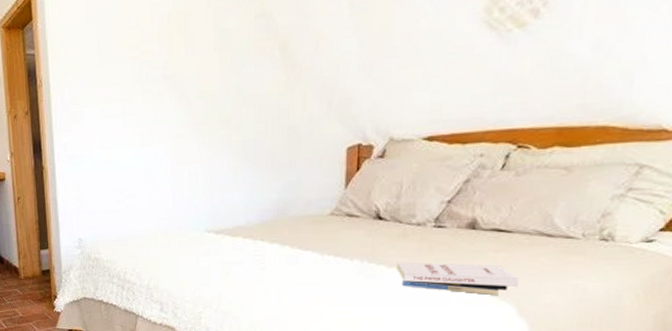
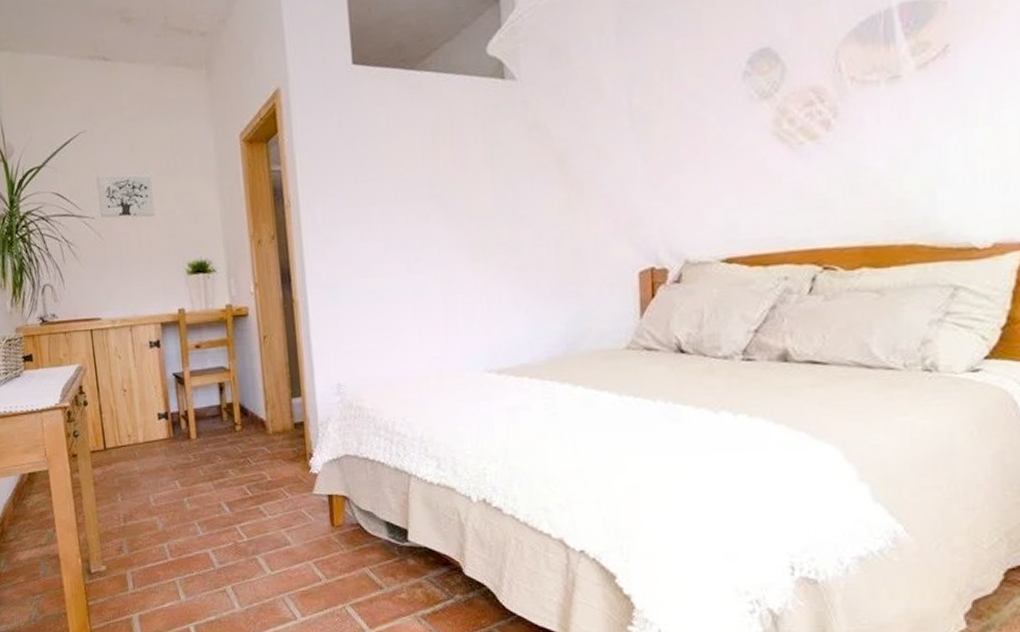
books: present [397,262,519,296] -> none [705,401,841,438]

